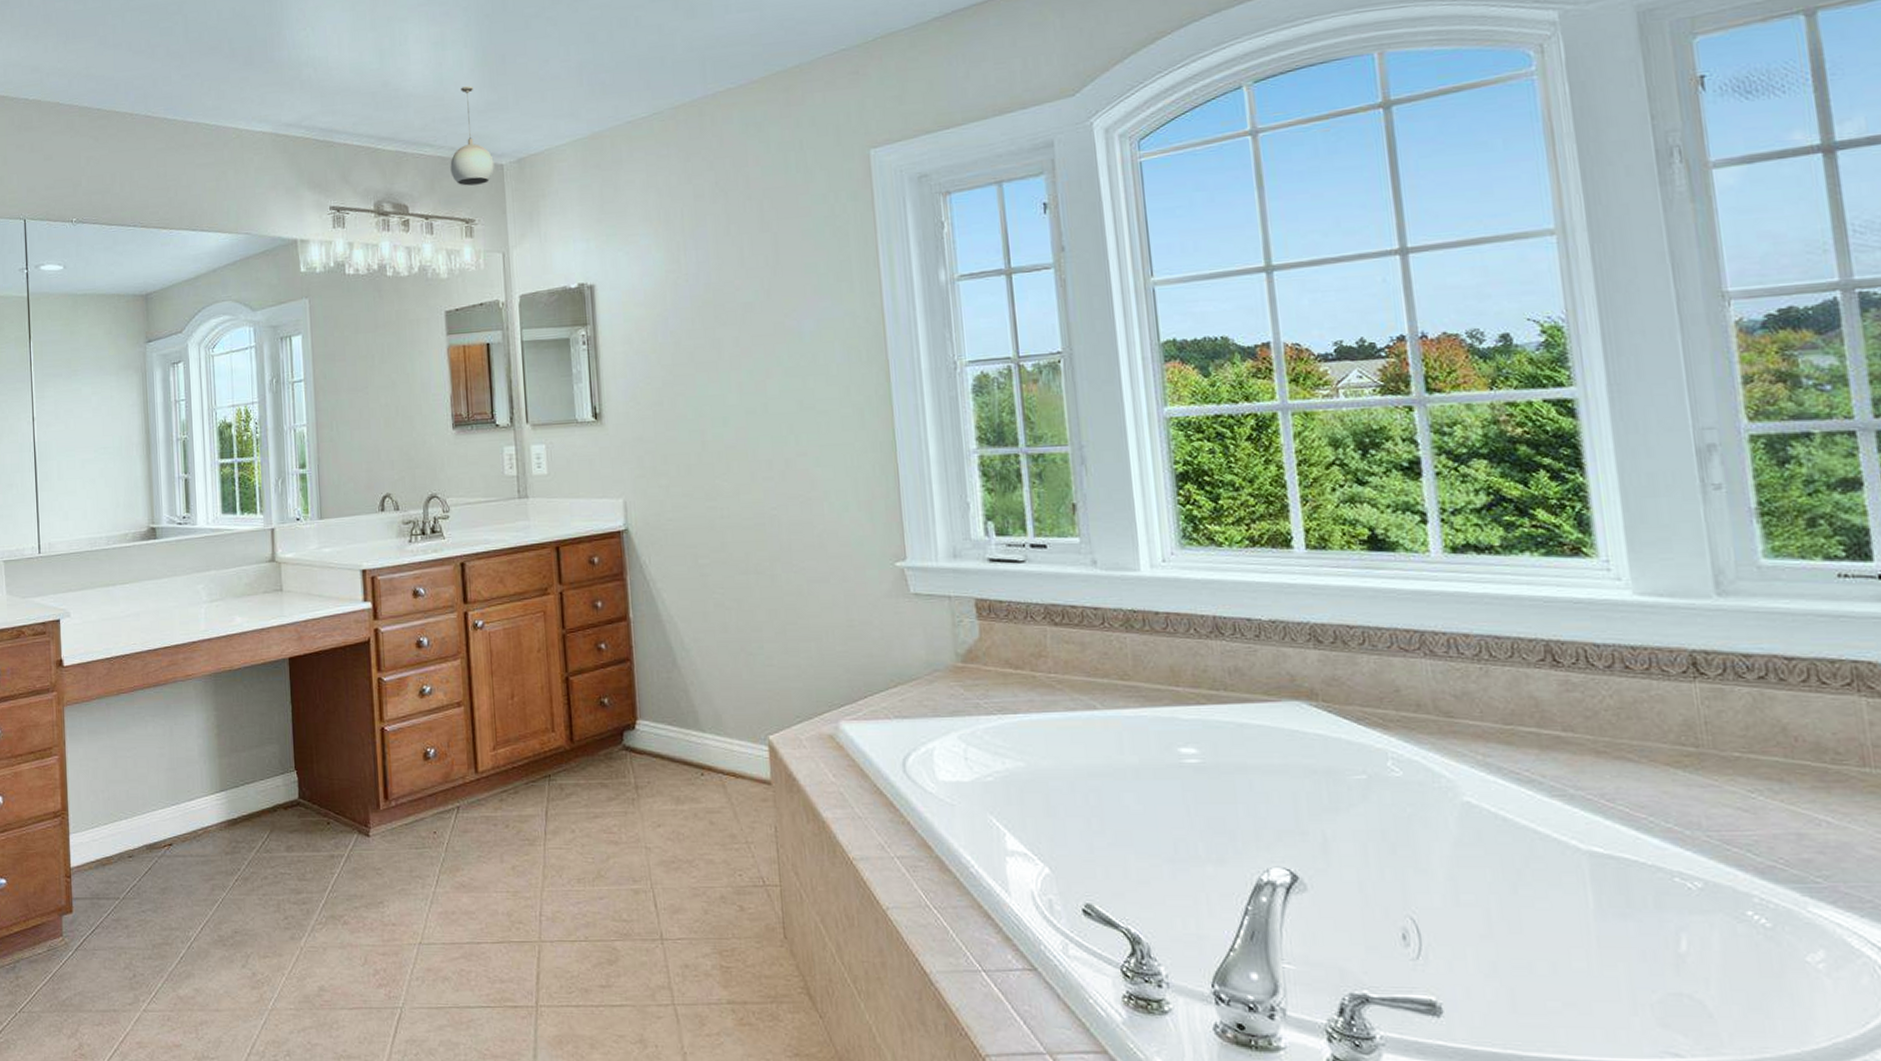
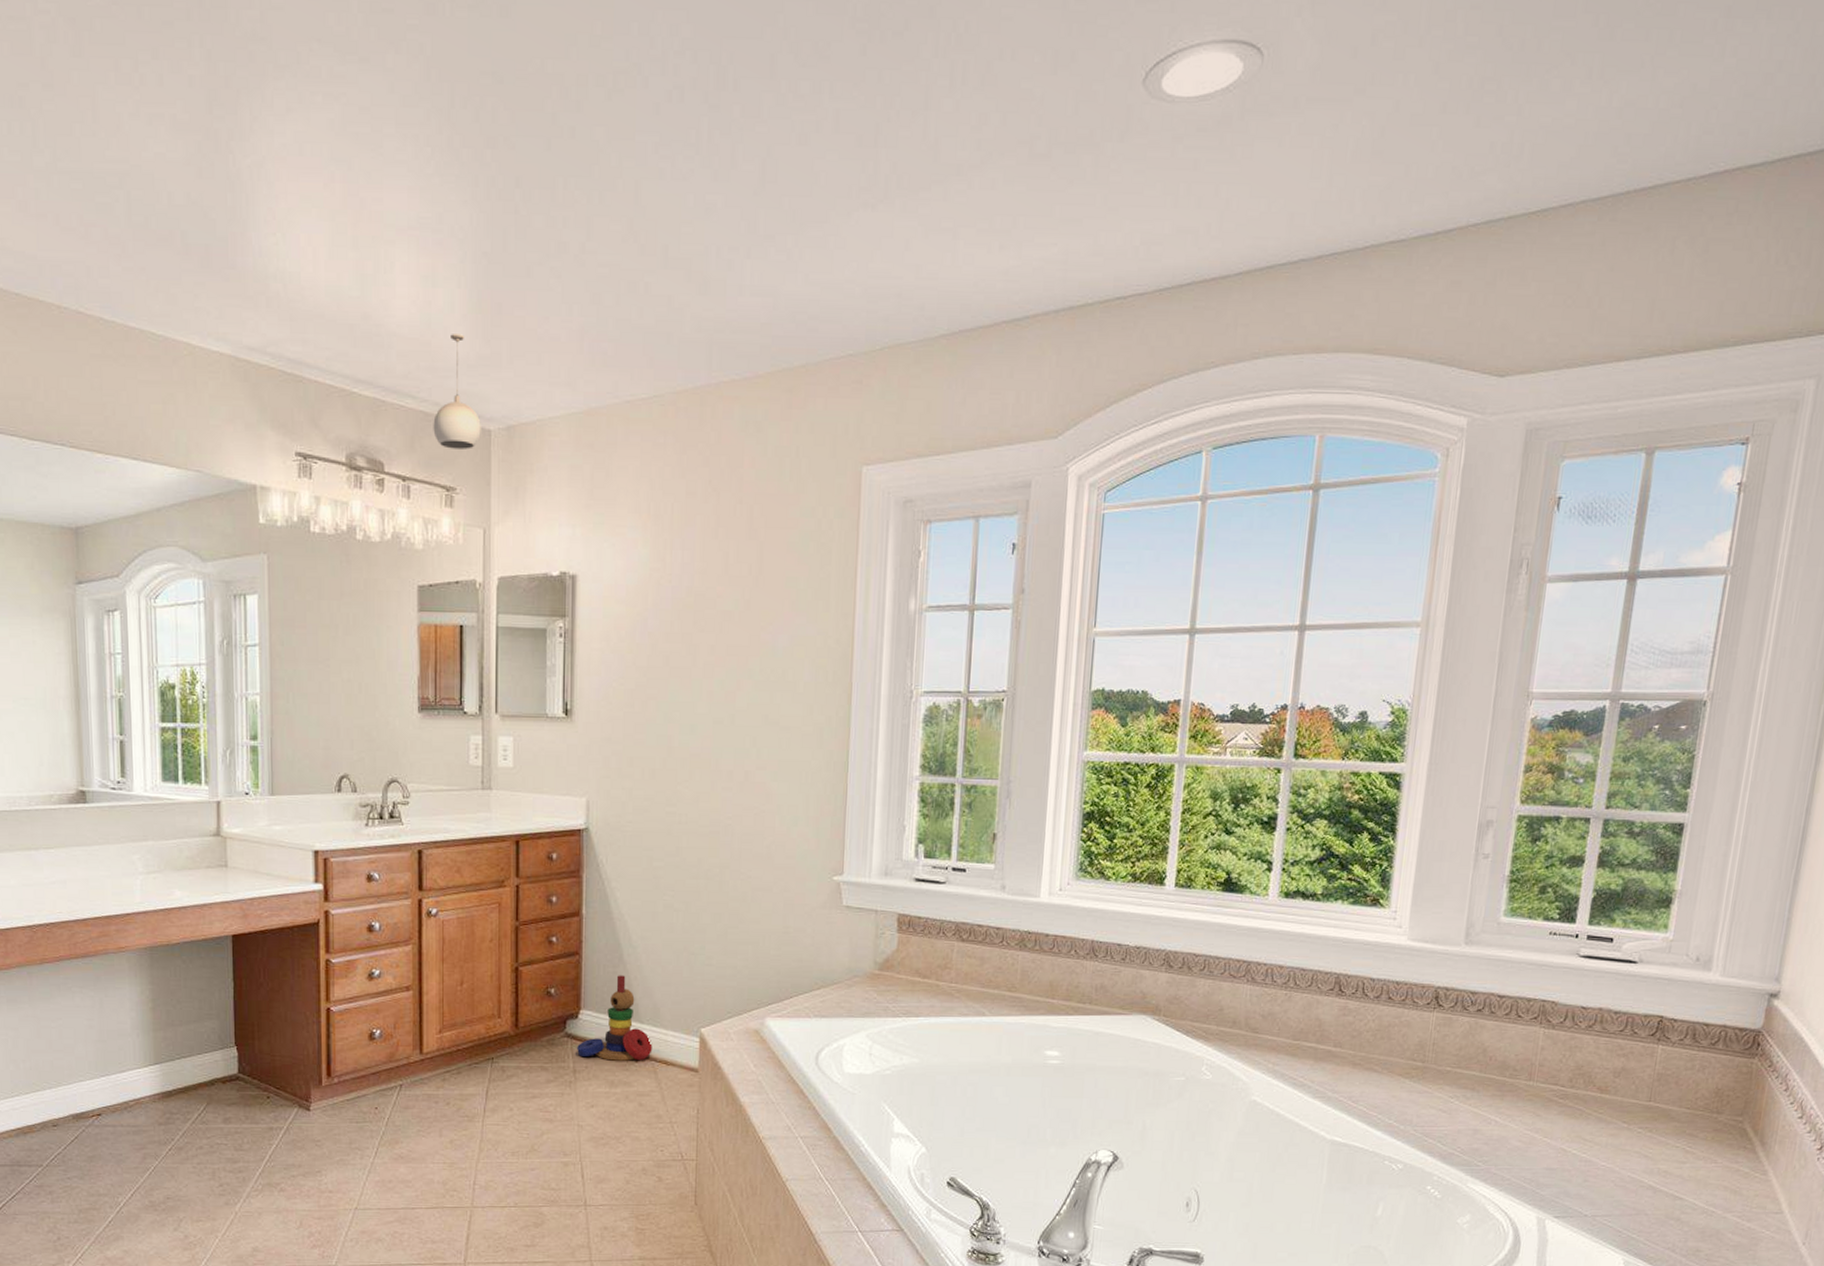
stacking toy: none [637,681,718,774] -> present [577,975,653,1061]

